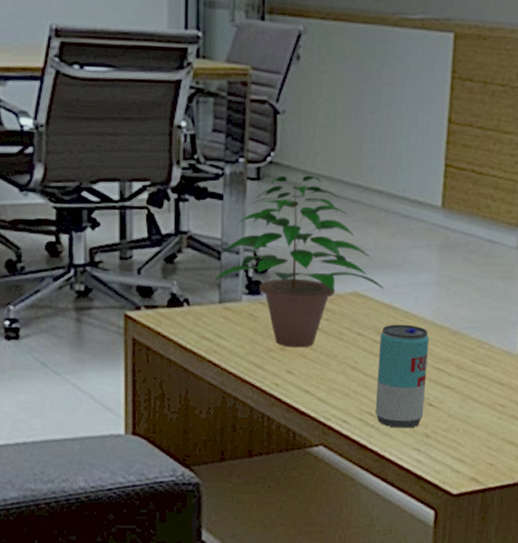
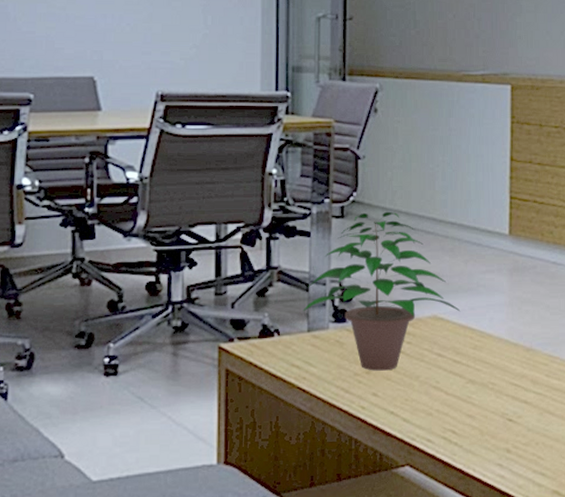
beverage can: present [375,324,430,428] -> none [457,344,505,445]

